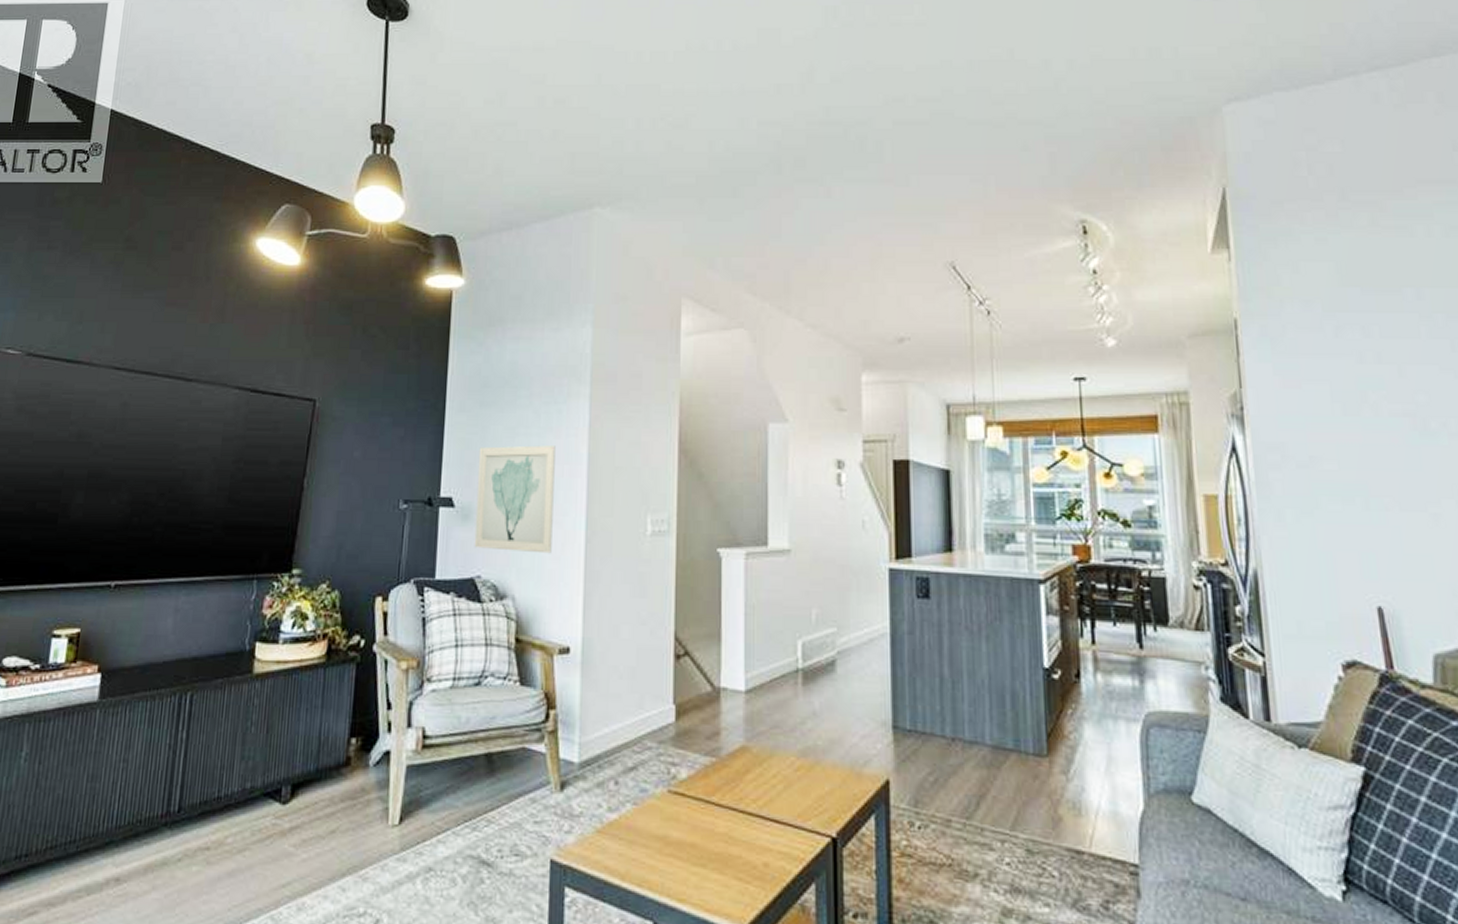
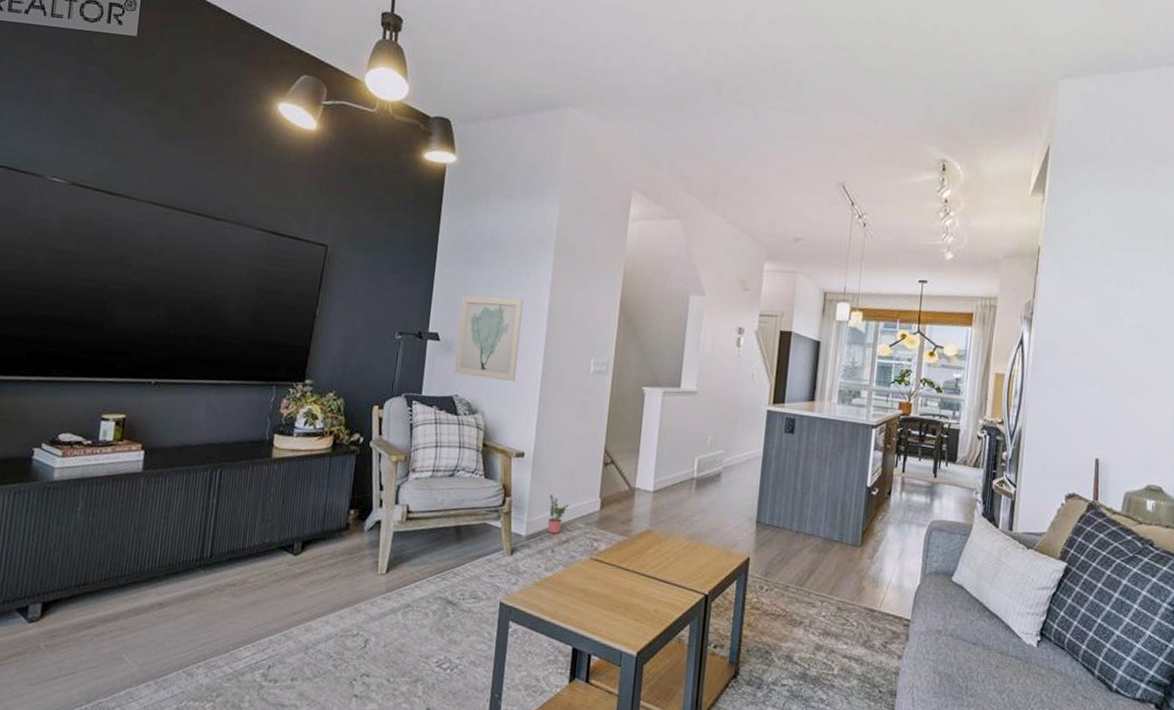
potted plant: none [607,702,633,758] -> present [547,494,569,534]

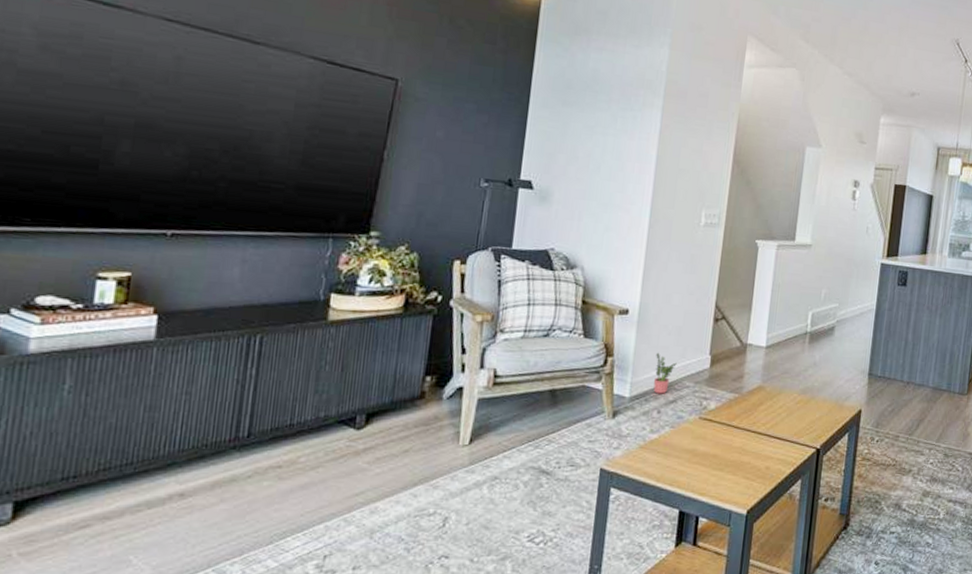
wall art: present [454,295,523,382] -> none [549,140,629,235]

